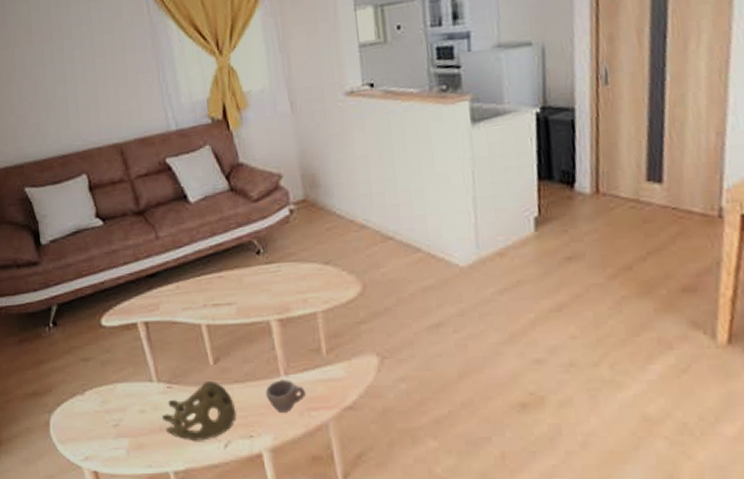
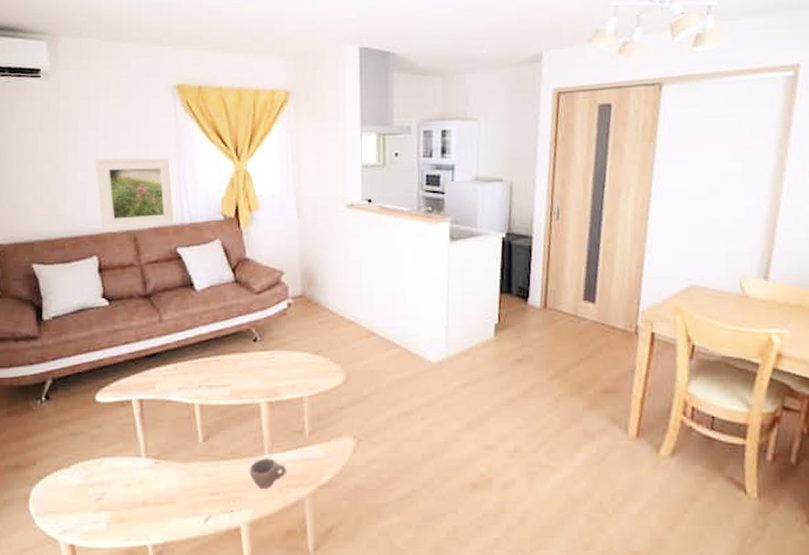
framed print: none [73,60,161,146] -> present [95,157,175,230]
decorative bowl: present [162,381,236,441] -> none [147,458,220,515]

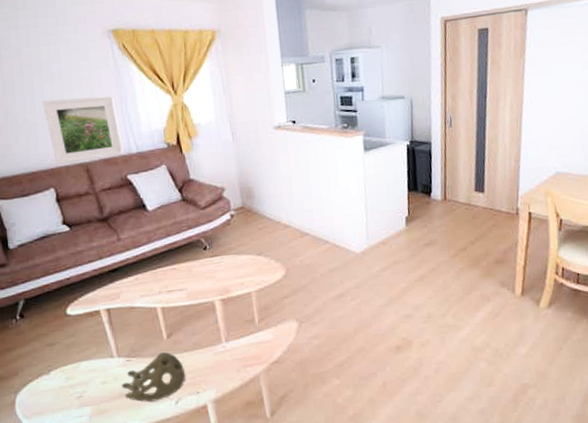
decorative bowl: none [147,458,220,515] -> present [122,352,186,402]
cup: present [249,458,286,489] -> none [210,345,242,371]

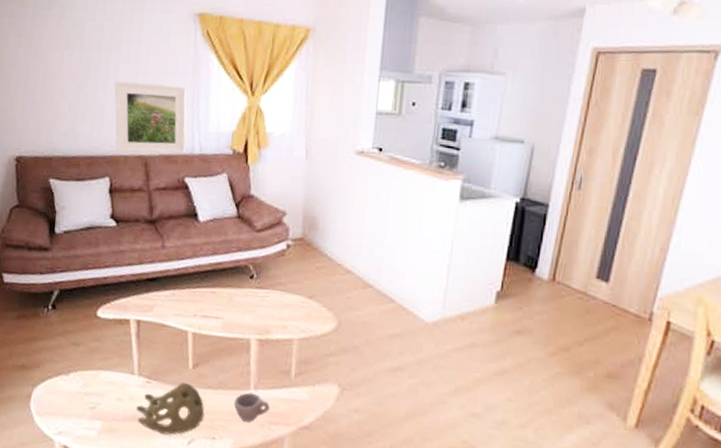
cup: none [210,345,242,371] -> present [233,392,270,422]

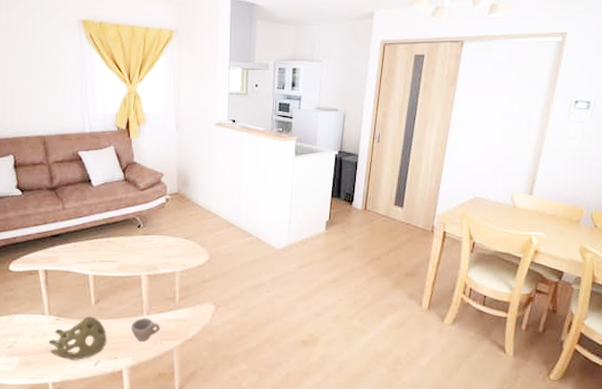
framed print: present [114,81,187,154] -> none [13,76,78,135]

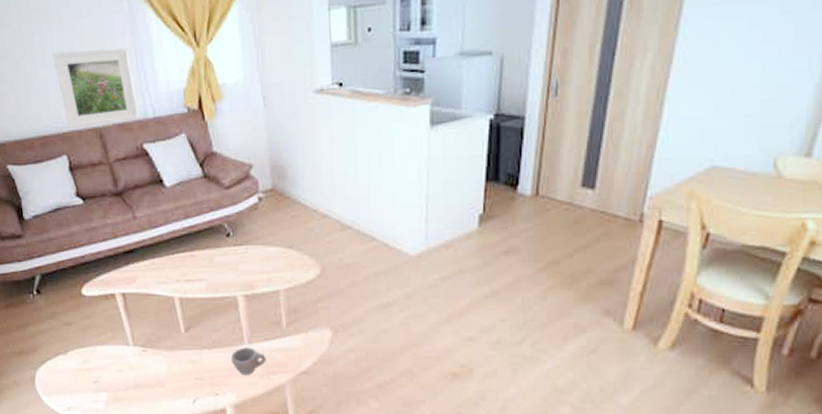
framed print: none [13,76,78,135] -> present [52,47,139,128]
decorative bowl: present [49,317,107,360] -> none [138,347,204,397]

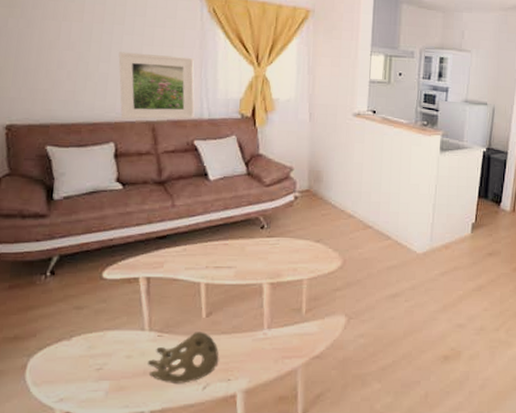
decorative bowl: none [138,347,204,397] -> present [148,332,219,383]
cup: present [230,347,266,375] -> none [248,333,283,360]

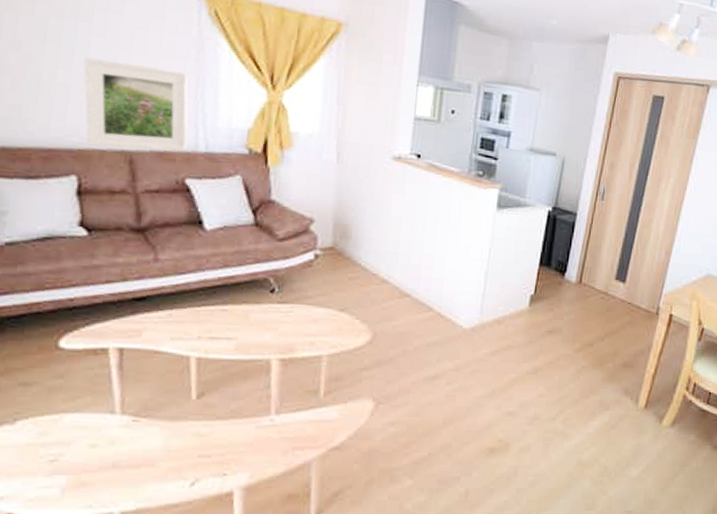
decorative bowl: present [148,332,219,383] -> none [119,416,212,479]

